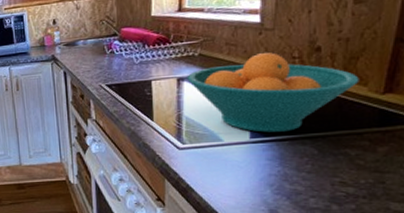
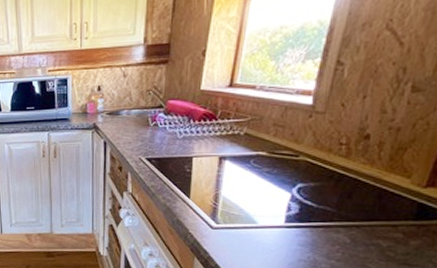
fruit bowl: present [187,52,359,133] -> none [229,137,404,219]

